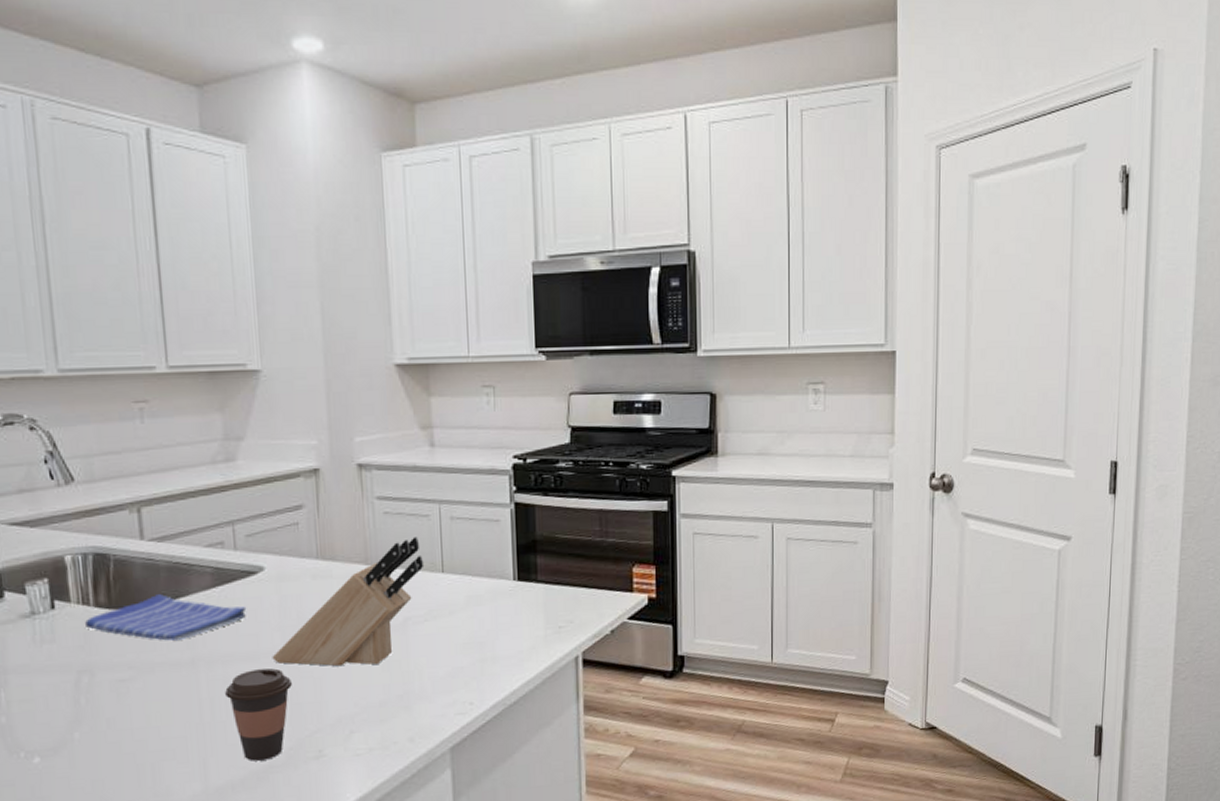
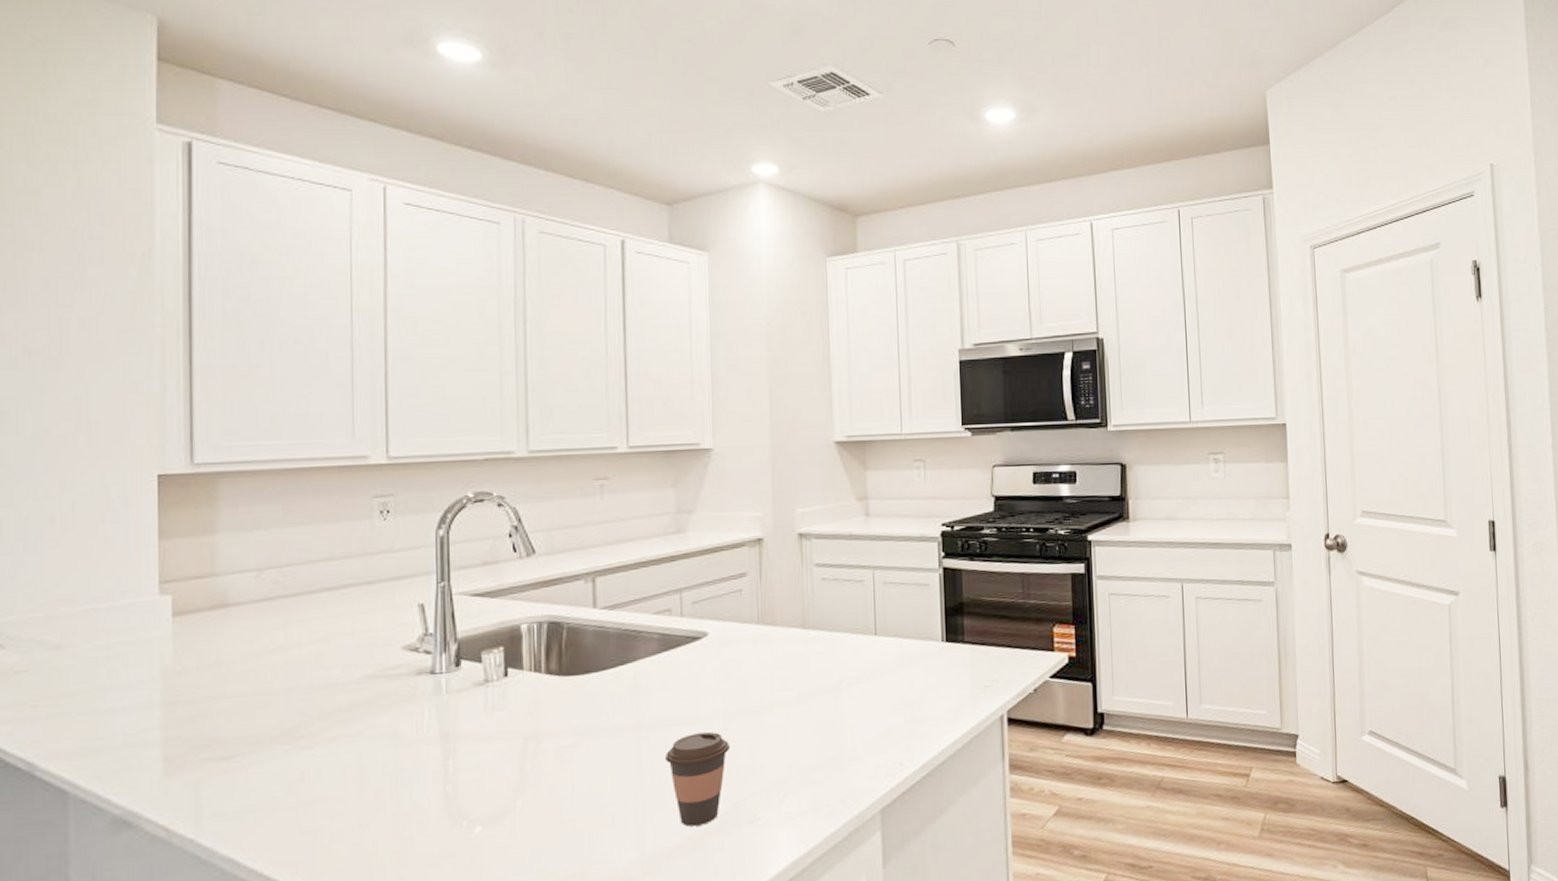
dish towel: present [85,594,247,641] -> none [536,661,690,706]
knife block: present [272,536,424,667] -> none [712,601,859,729]

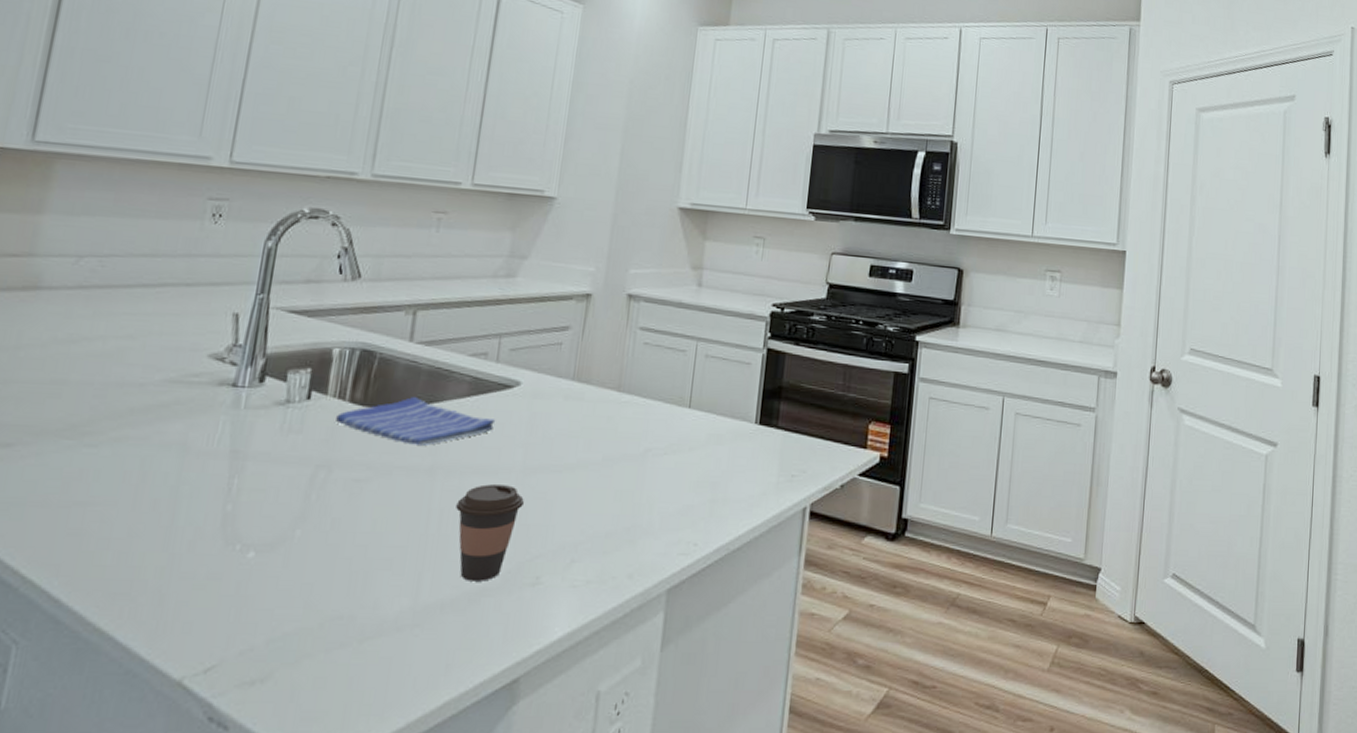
dish towel: none [536,661,690,706] -> present [336,397,496,445]

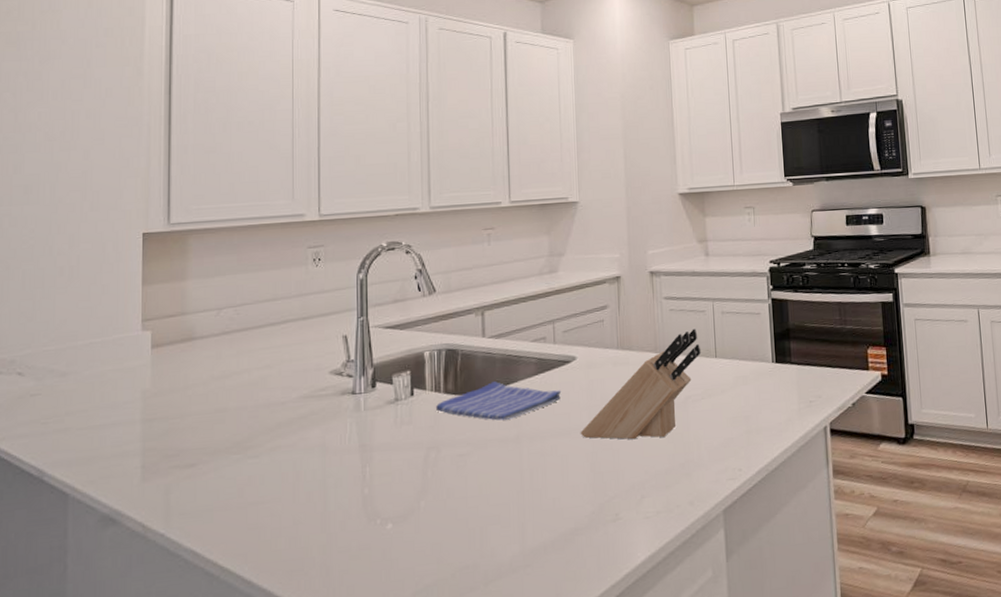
coffee cup: present [456,484,524,581] -> none [542,442,595,525]
knife block: none [509,370,674,493] -> present [580,328,701,440]

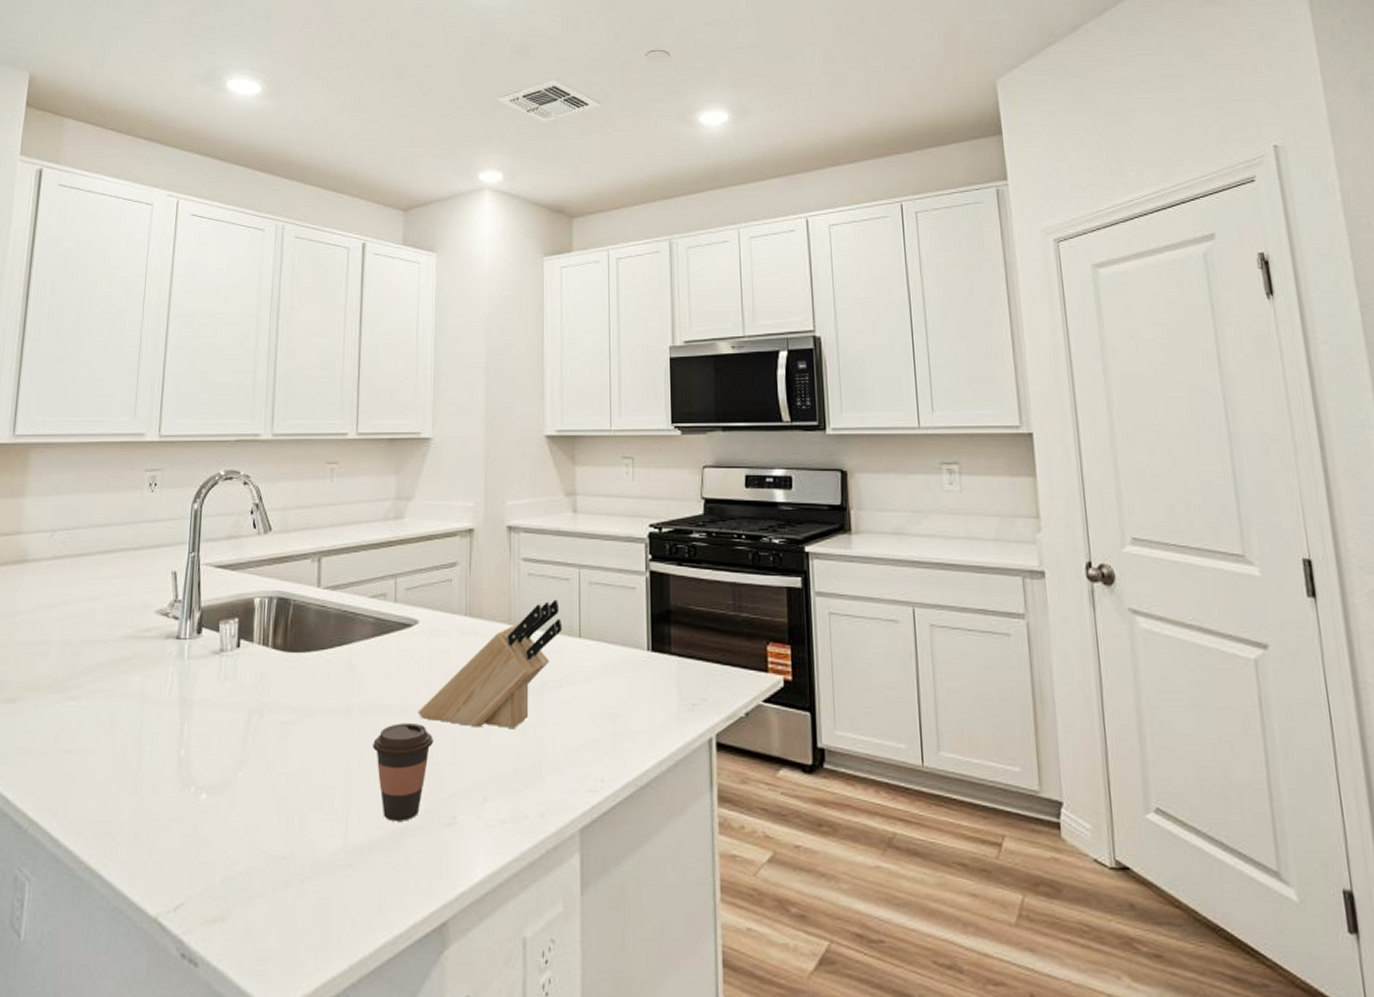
dish towel: present [436,382,562,421] -> none [262,641,400,687]
coffee cup: none [542,442,595,525] -> present [373,723,433,821]

